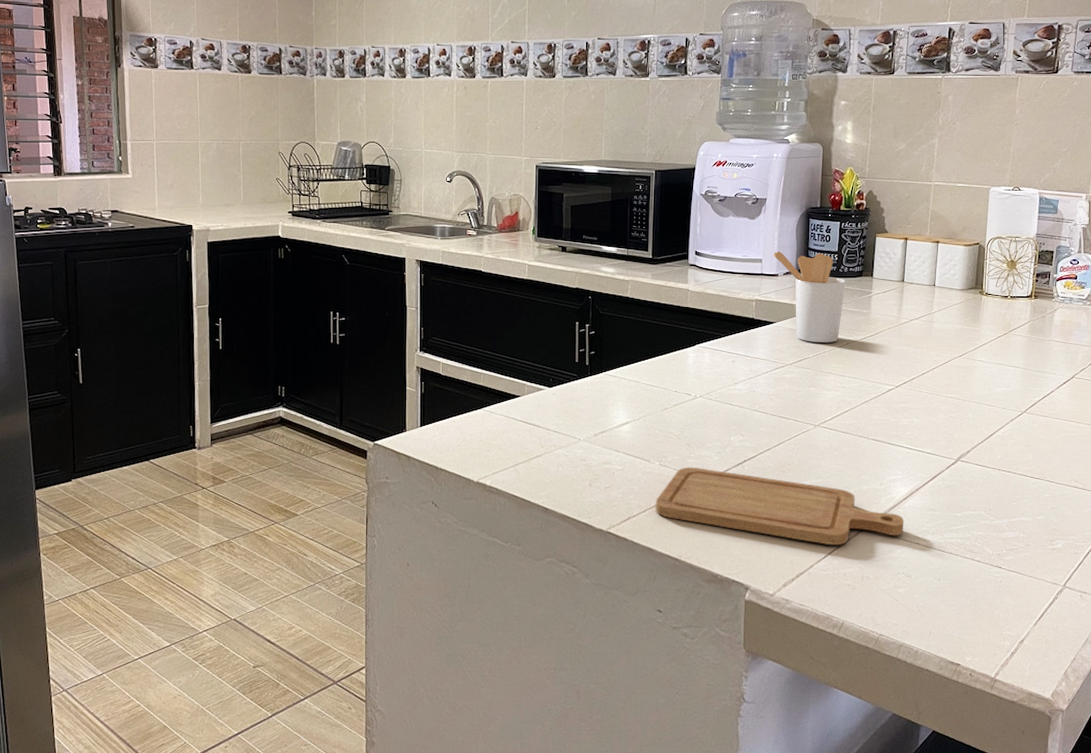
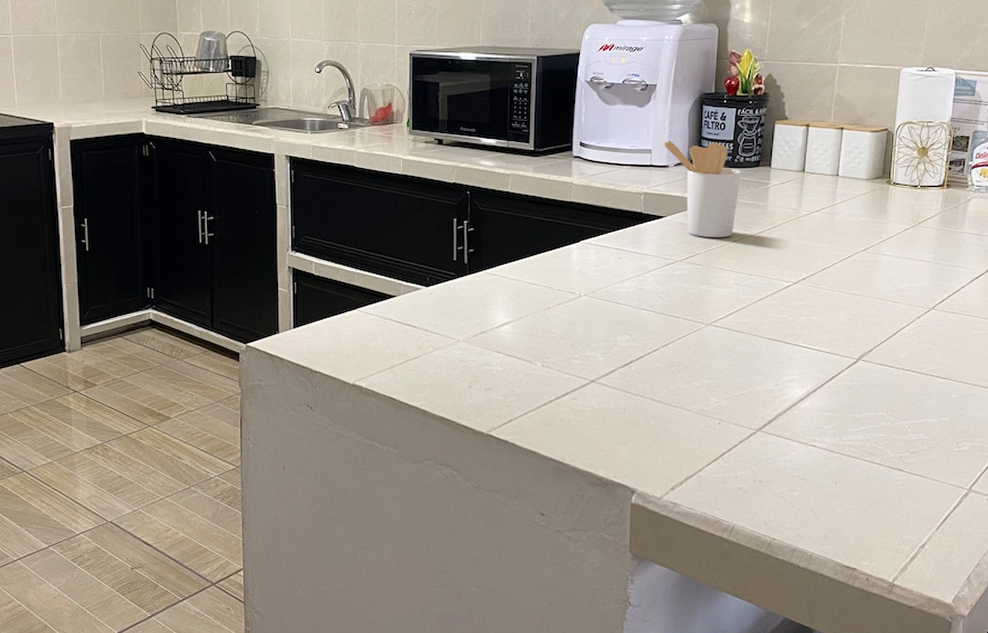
chopping board: present [655,467,904,546] -> none [538,368,800,448]

